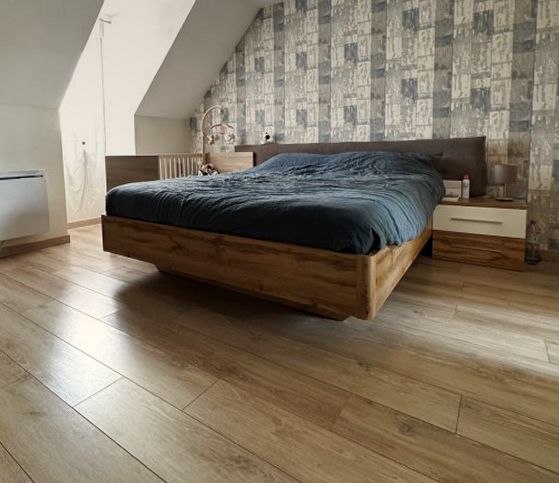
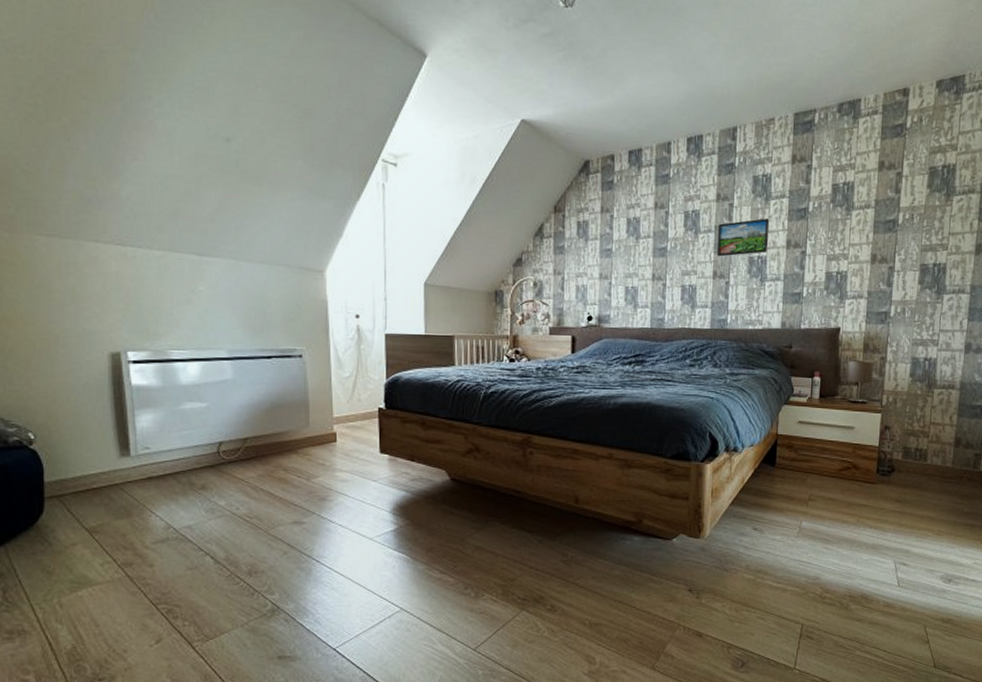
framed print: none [373,46,419,81] -> present [716,218,770,257]

